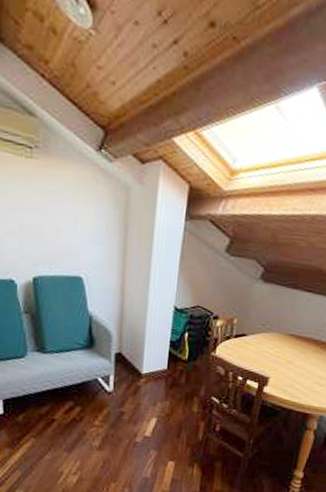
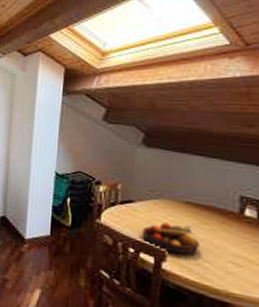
fruit bowl: none [250,353,296,379] -> present [142,222,199,254]

